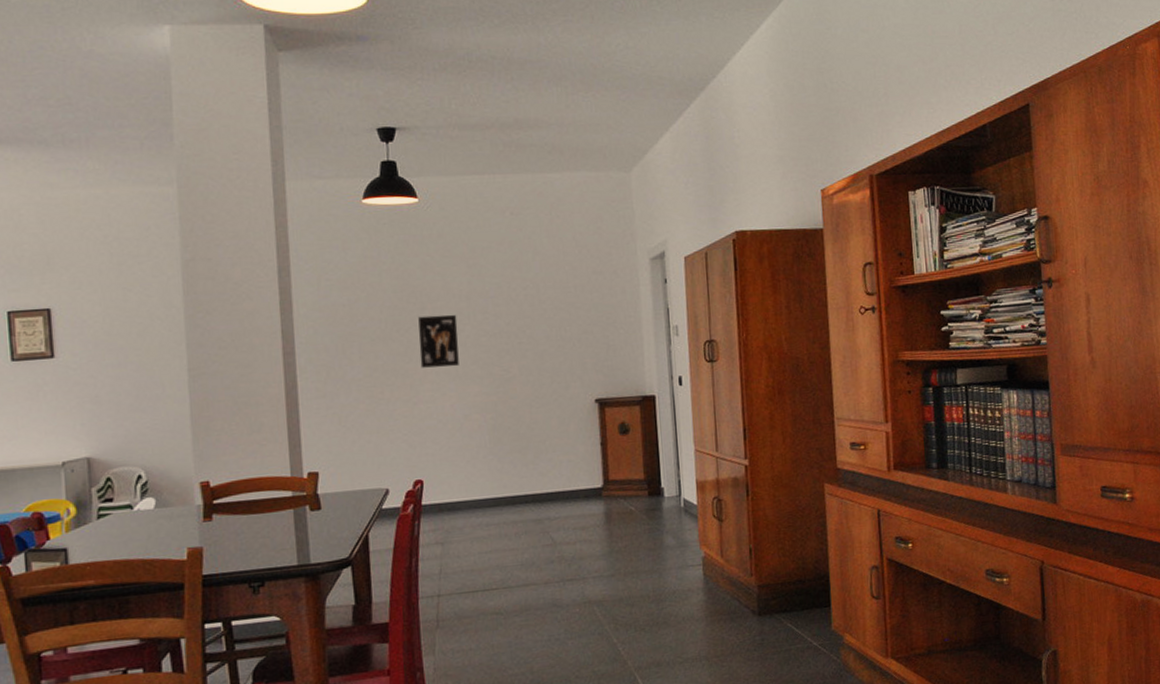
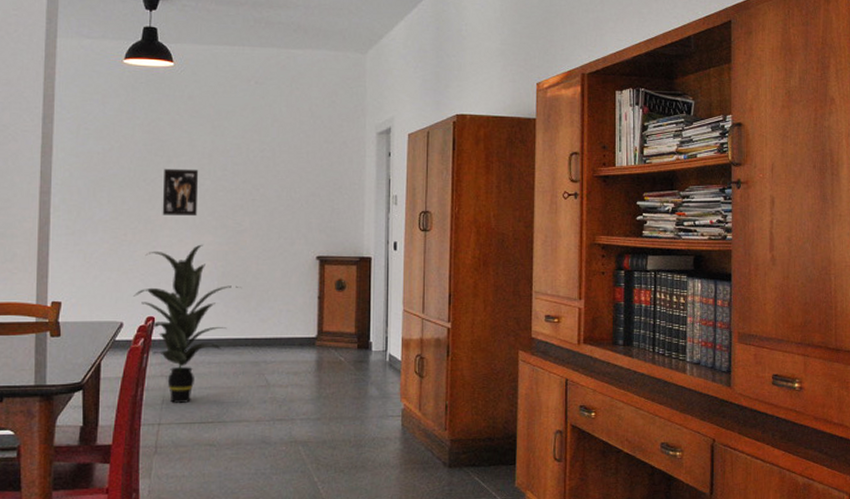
indoor plant: none [397,396,515,572] -> present [133,244,241,403]

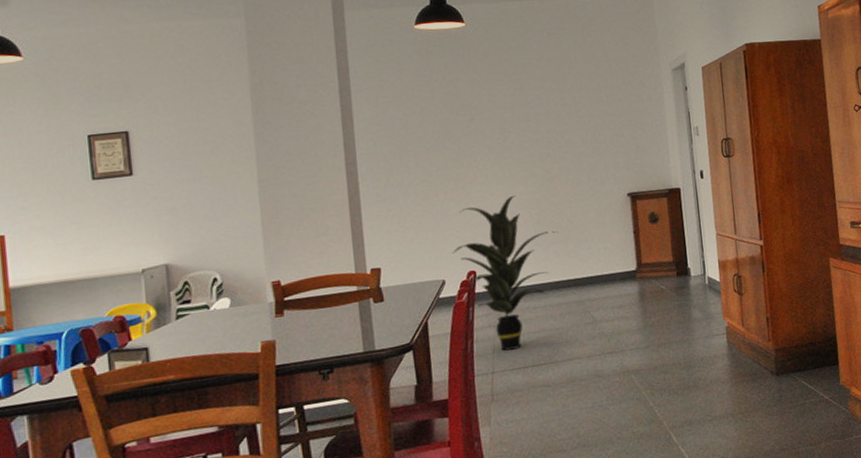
wall art: present [162,168,199,217] -> none [468,124,506,172]

